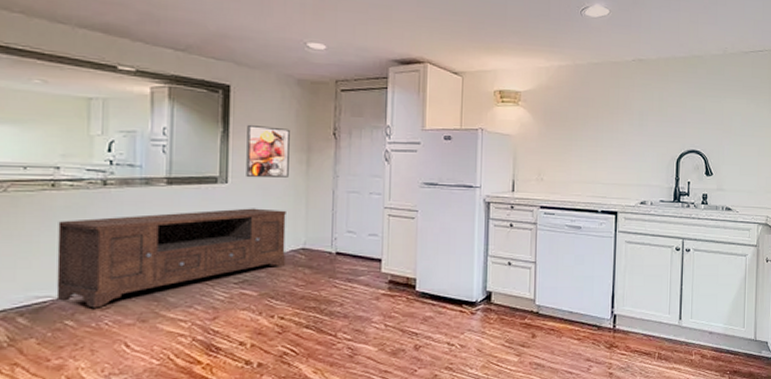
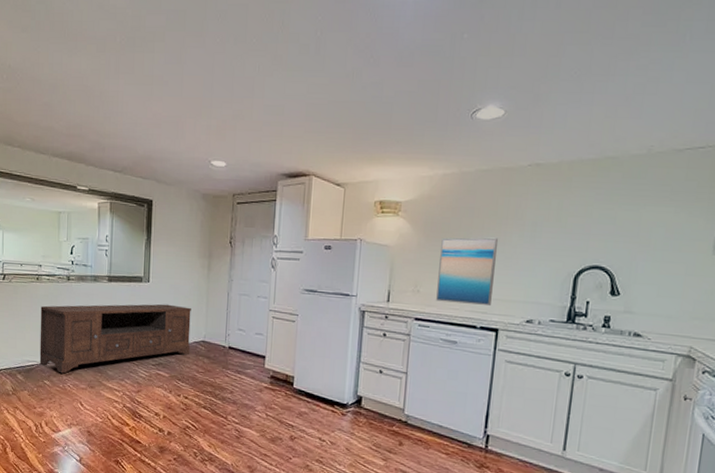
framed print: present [246,124,290,178] -> none [162,233,196,280]
wall art: none [559,125,611,190] -> present [436,237,498,305]

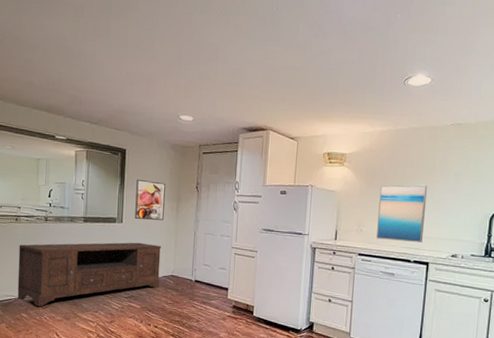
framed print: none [162,233,196,280] -> present [135,179,165,220]

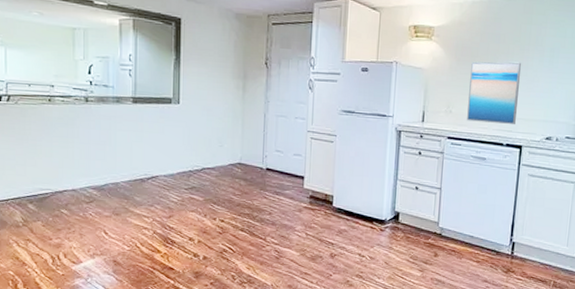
media console: present [17,242,161,307] -> none [54,126,226,201]
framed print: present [135,179,165,220] -> none [194,53,229,101]

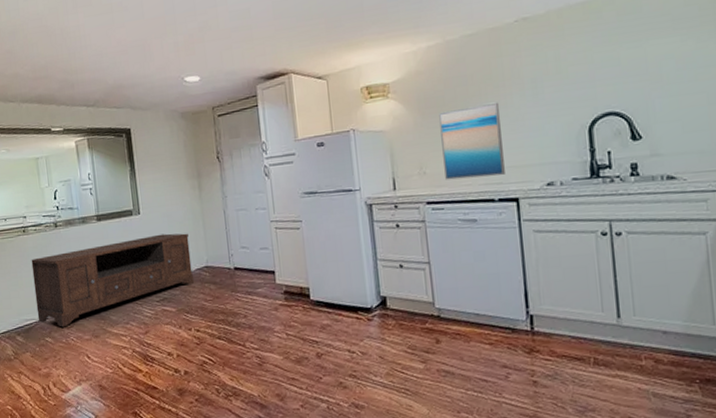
media console: none [54,126,226,201] -> present [31,233,194,327]

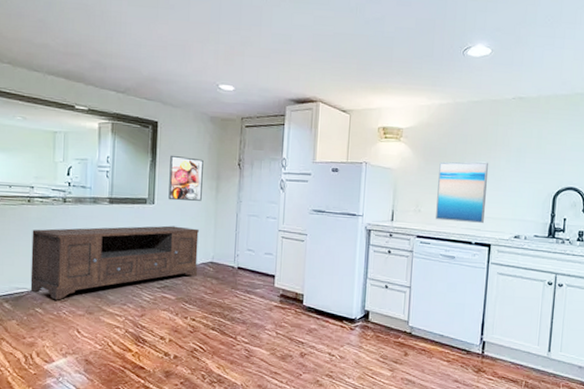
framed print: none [148,159,186,208] -> present [168,155,203,201]

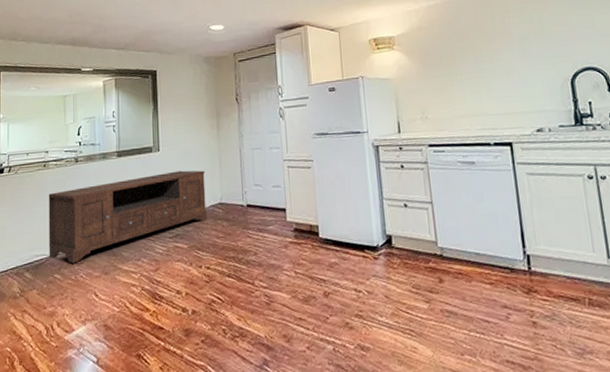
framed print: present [168,155,203,201] -> none [171,100,204,145]
wall art: present [436,161,488,223] -> none [438,55,499,125]

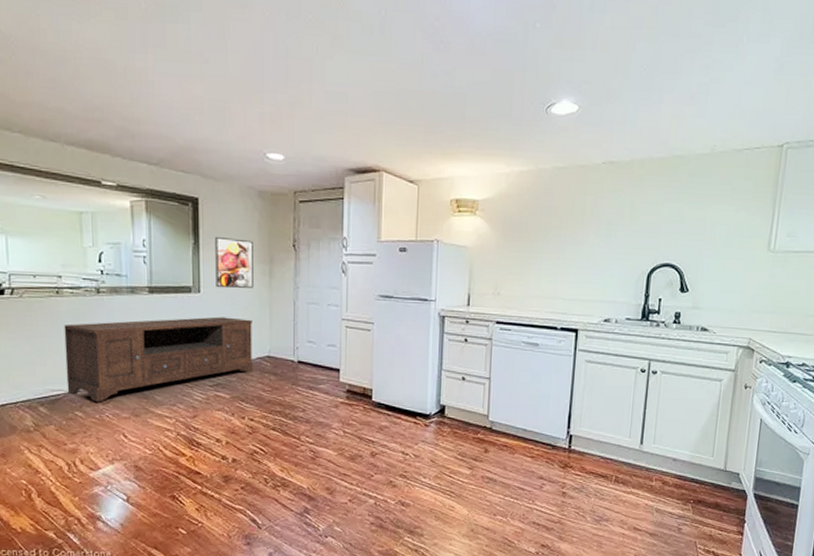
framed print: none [171,100,204,145] -> present [215,236,253,289]

